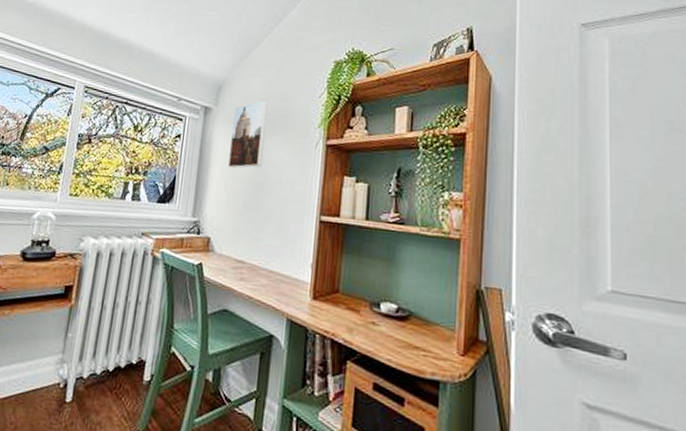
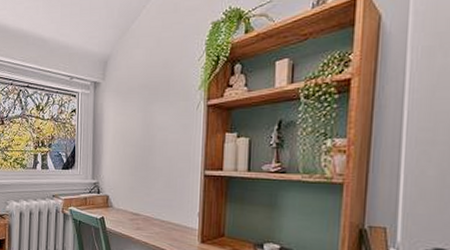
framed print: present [228,99,268,168] -> none [118,69,150,134]

